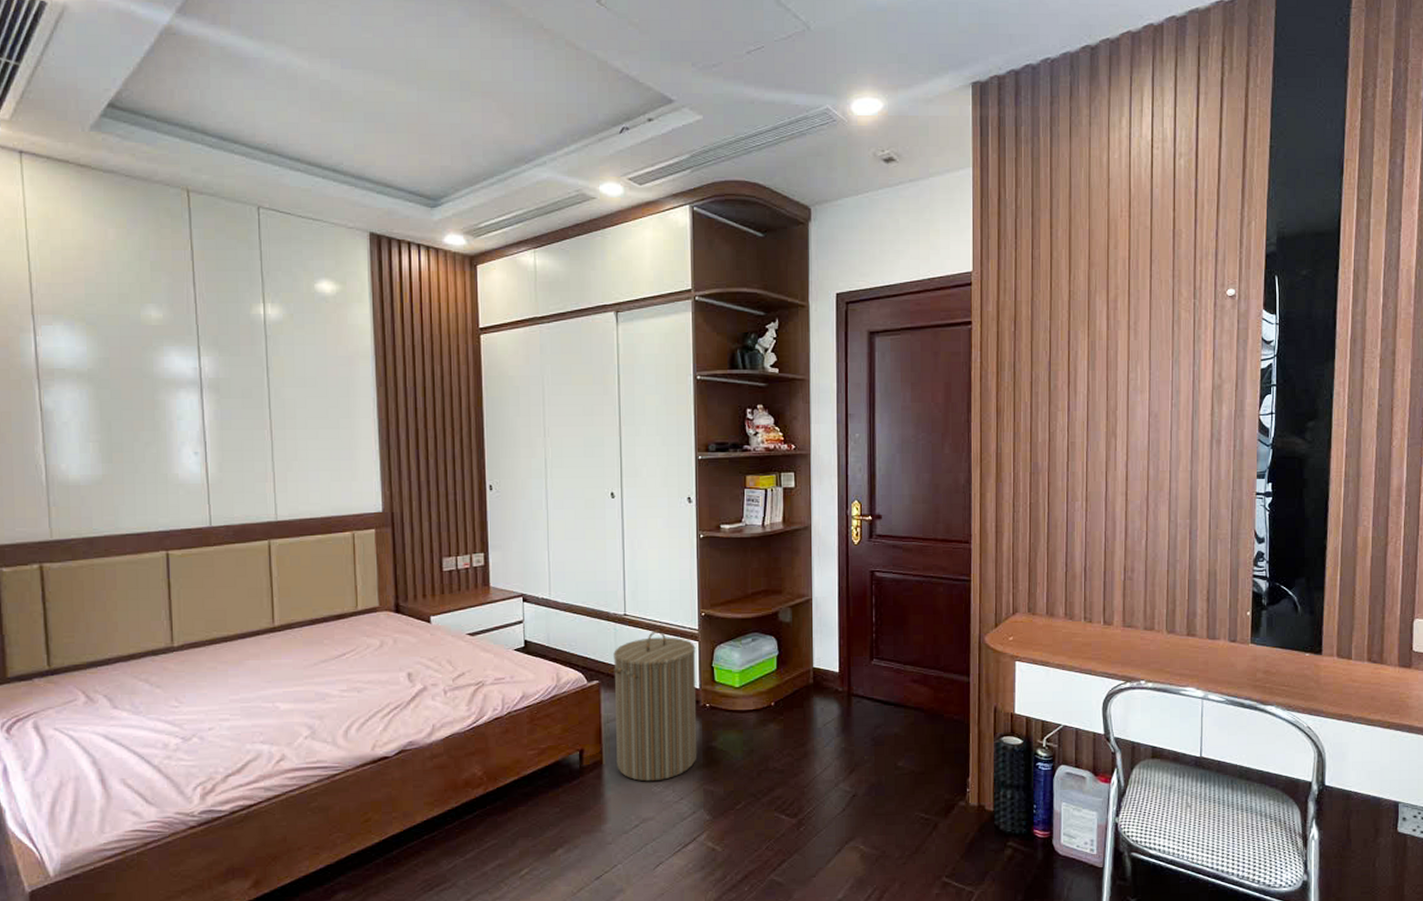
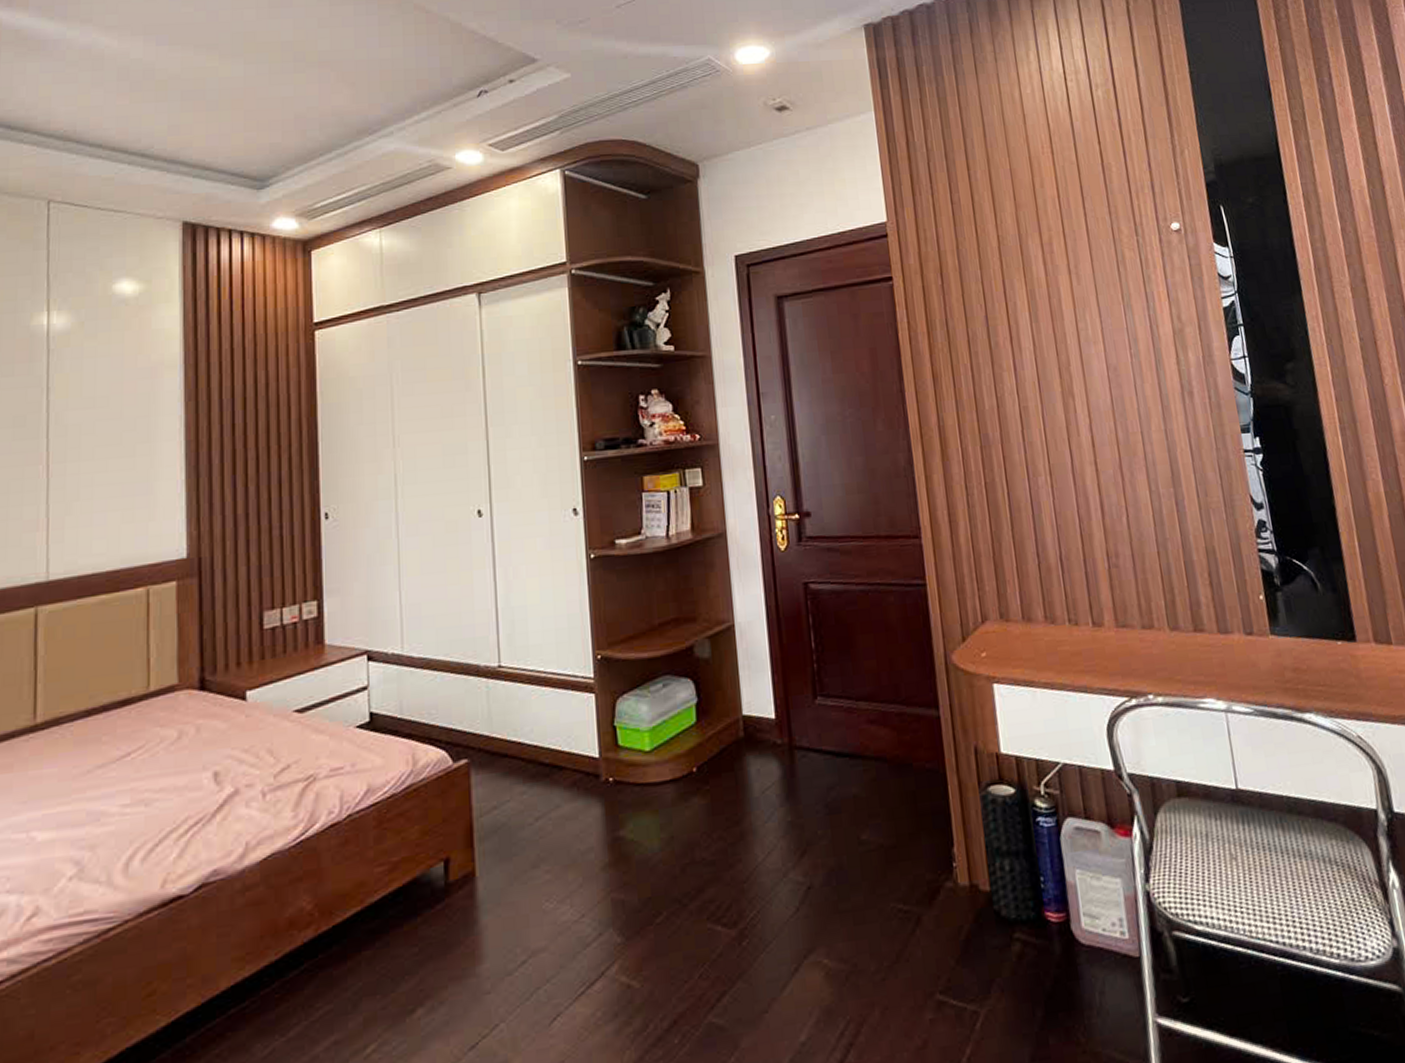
laundry hamper: present [613,629,697,782] -> none [486,682,601,896]

